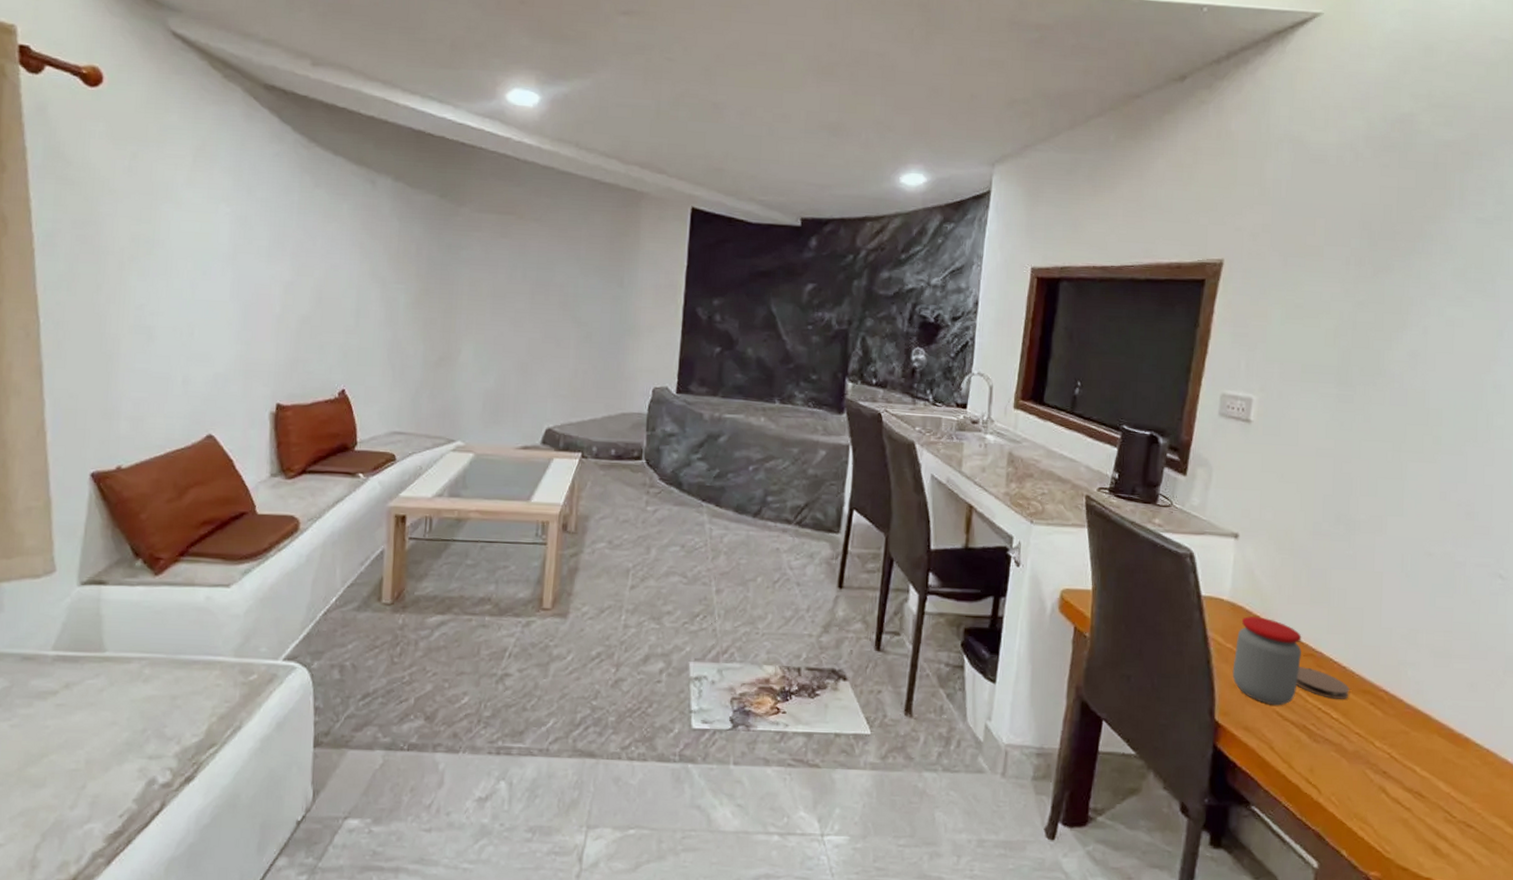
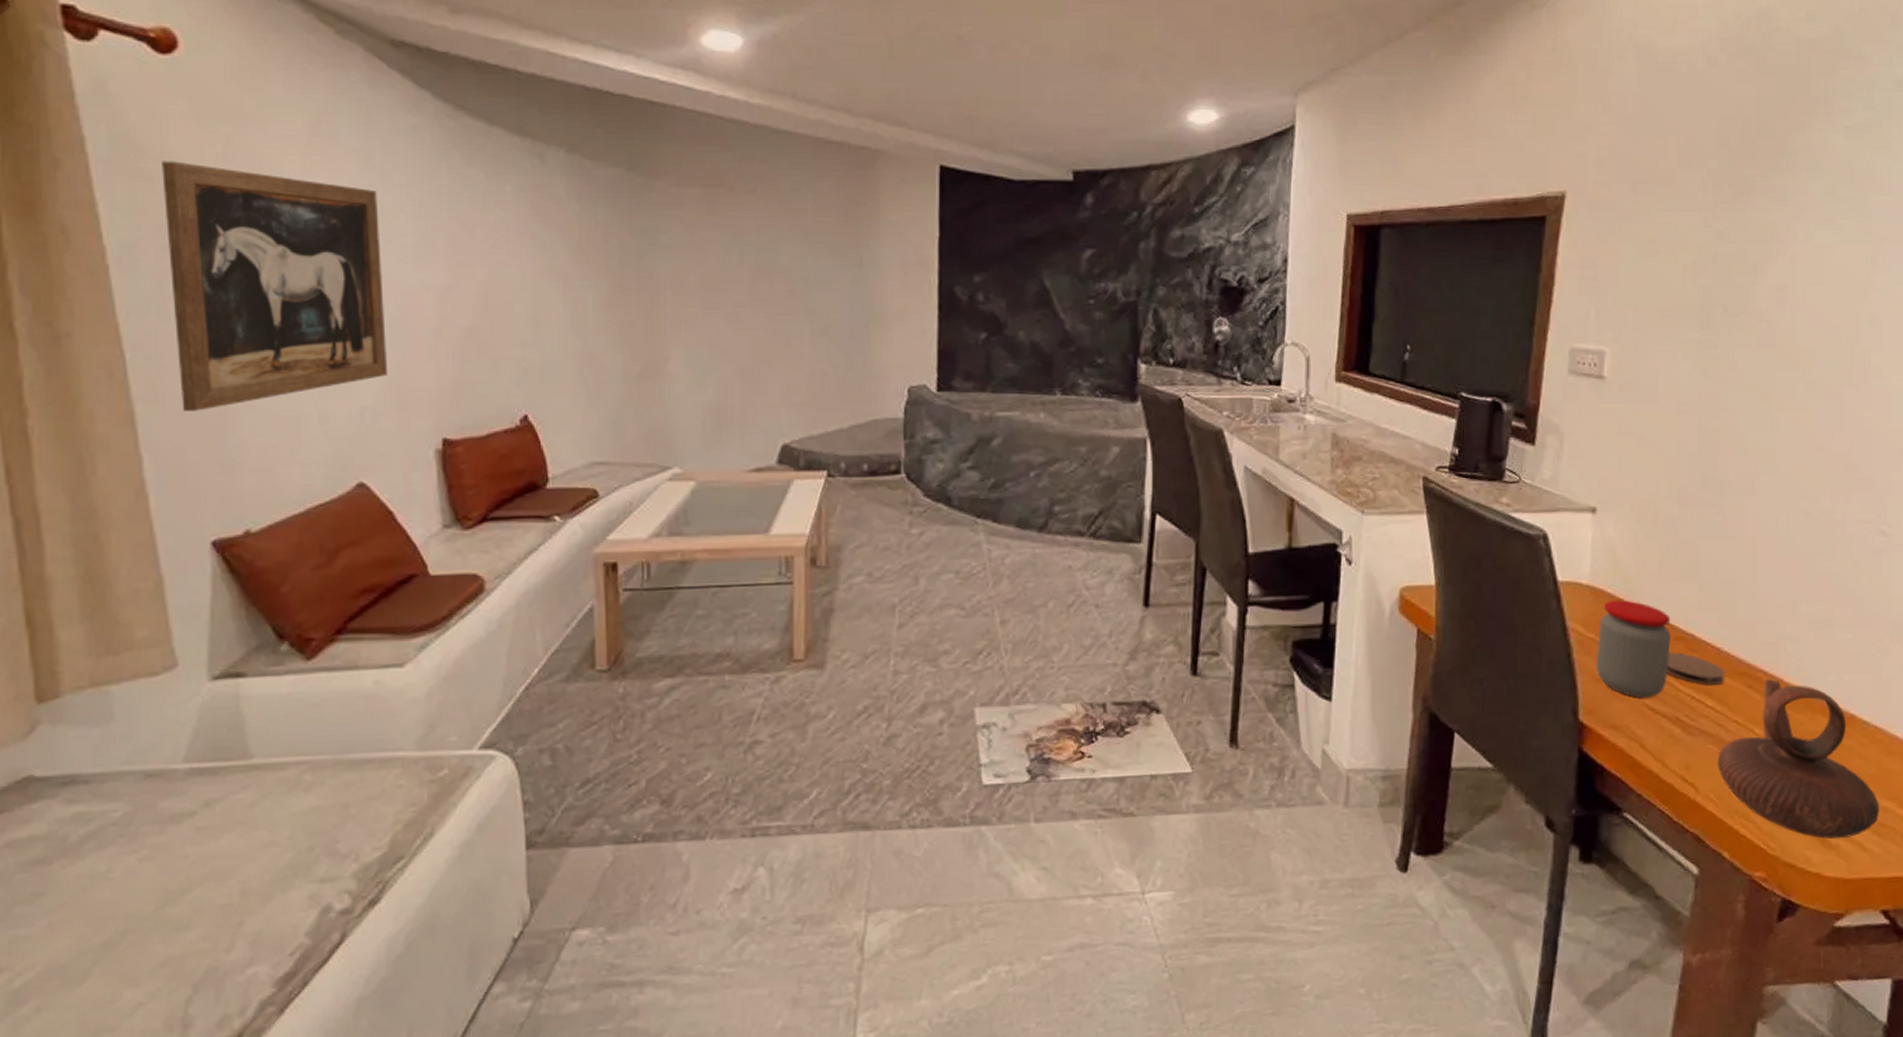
wall art: none [78,169,243,368] -> present [162,161,388,411]
teapot: none [1339,699,1490,849] -> present [1718,679,1880,839]

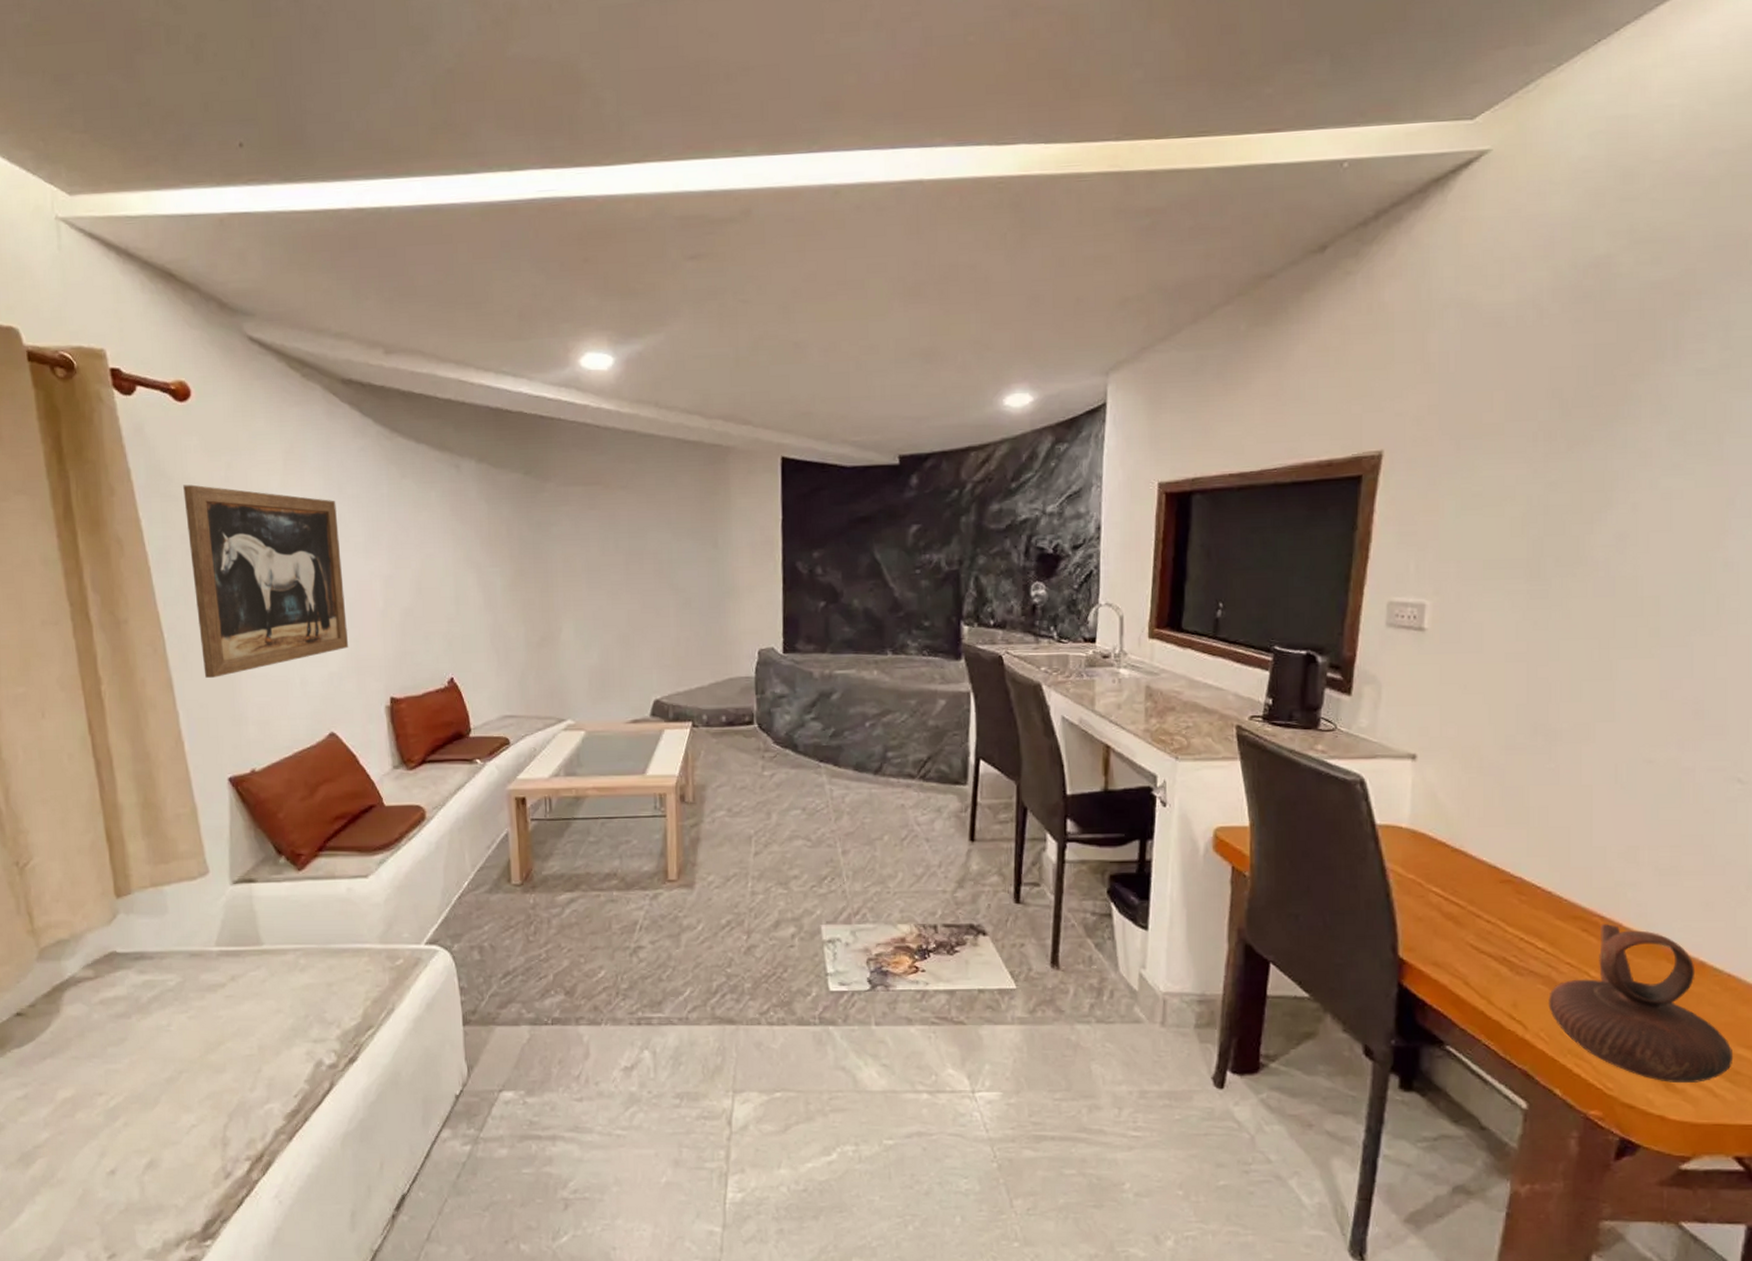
jar: present [1596,600,1671,699] -> none [1416,843,1497,938]
coaster: present [1666,652,1725,685] -> none [1492,895,1557,927]

